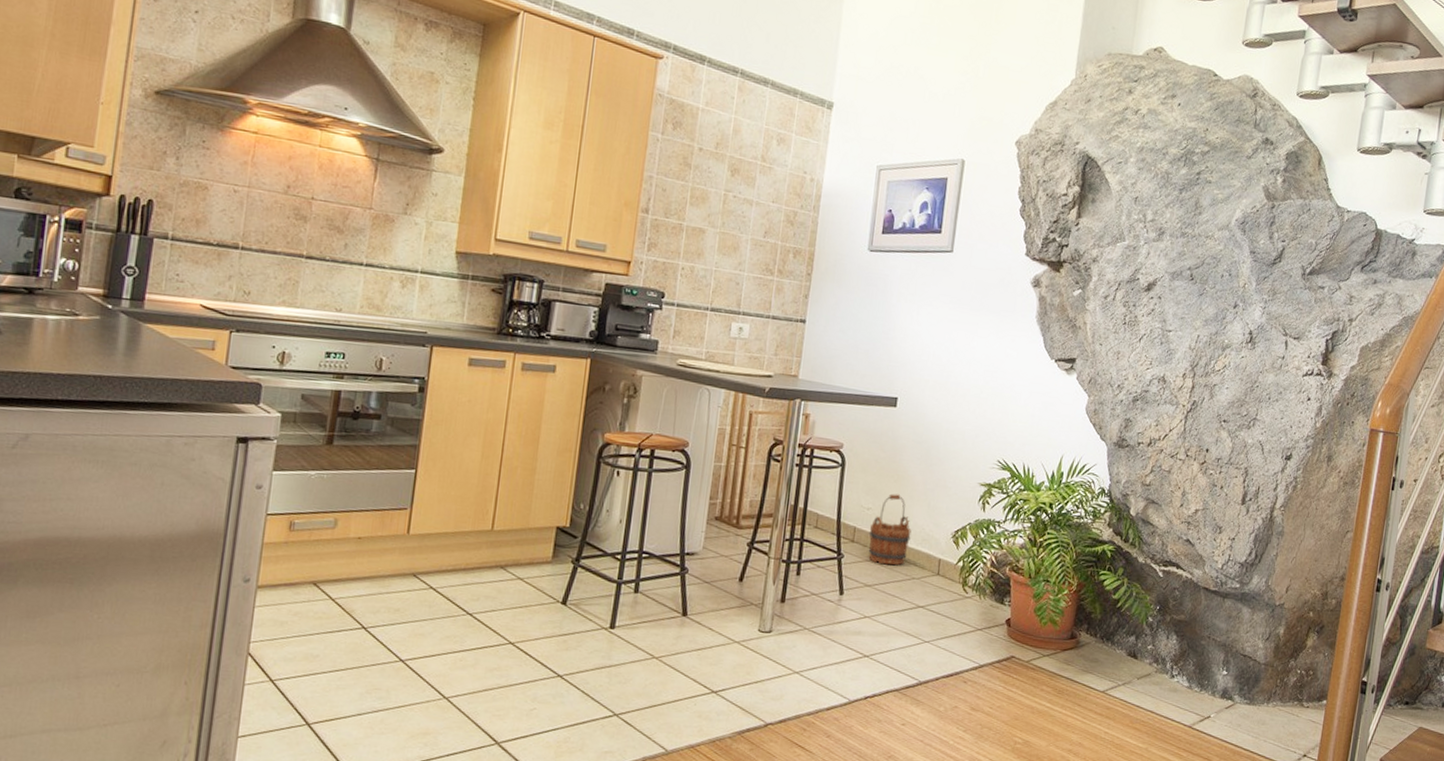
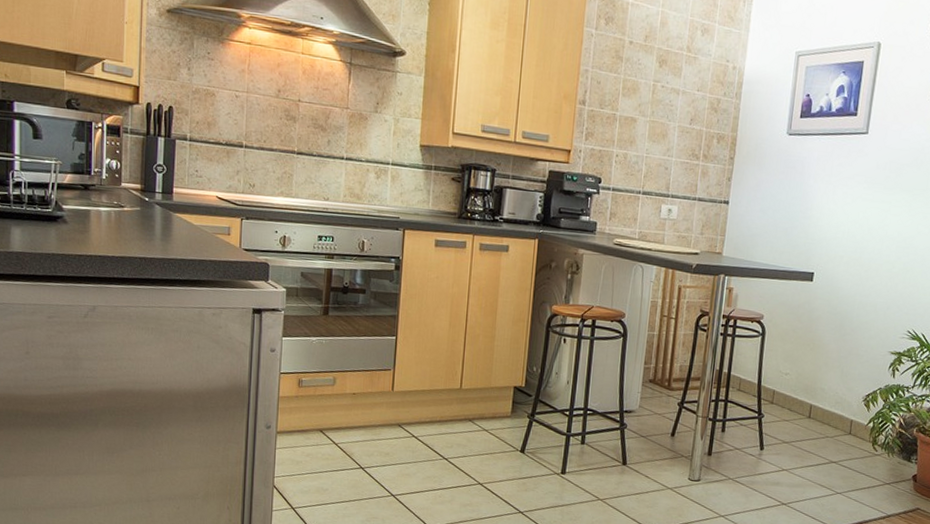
wooden bucket: present [868,493,912,566] -> none [786,360,826,426]

